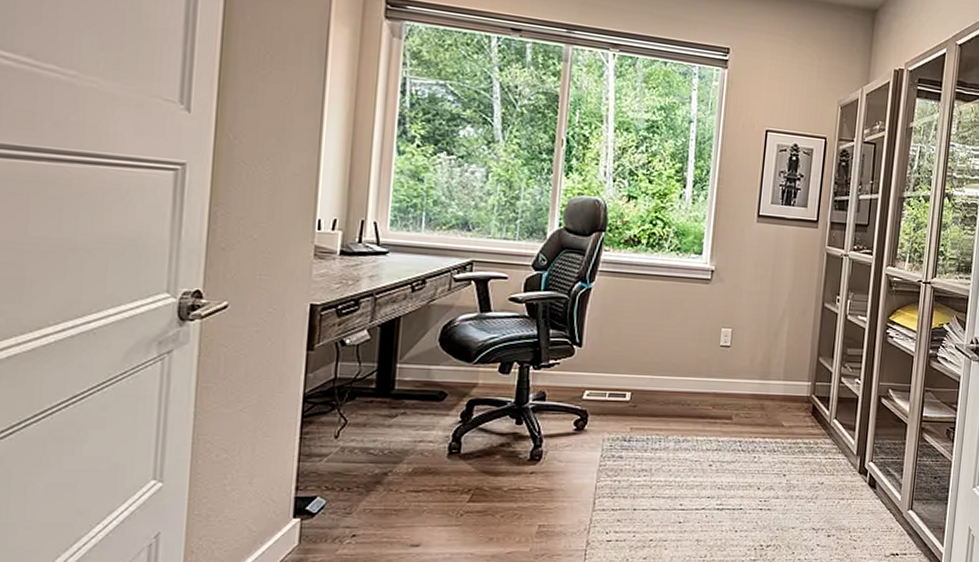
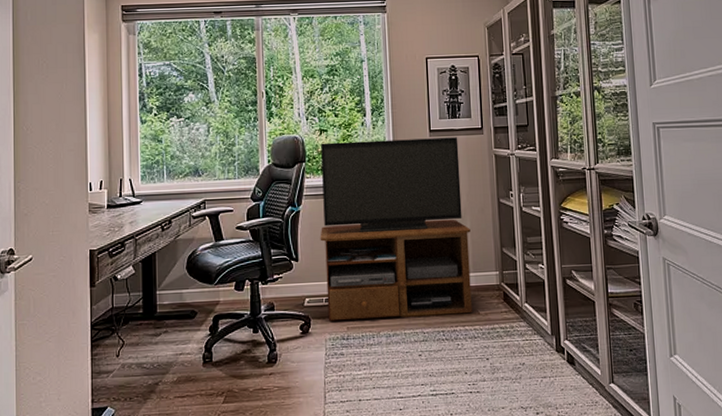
tv stand: none [609,212,789,425] -> present [320,137,472,321]

